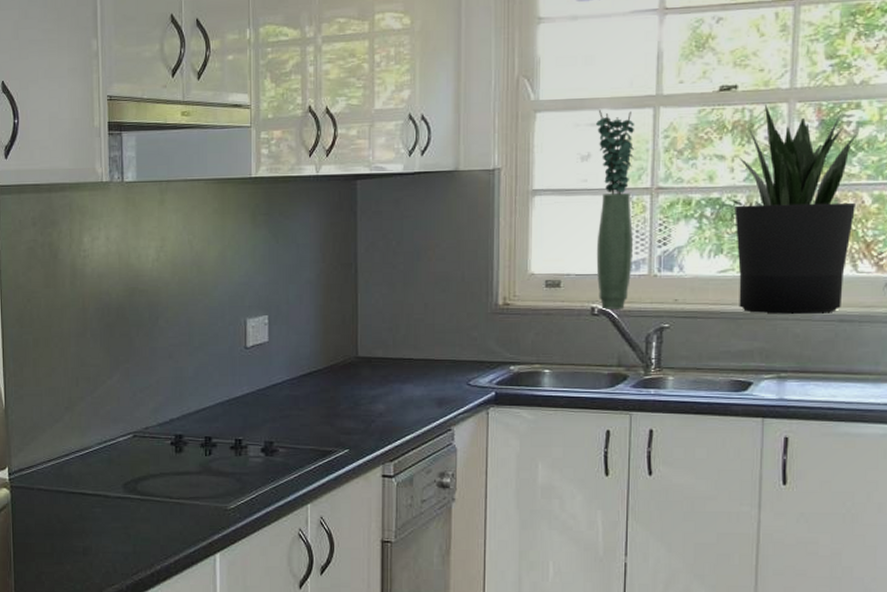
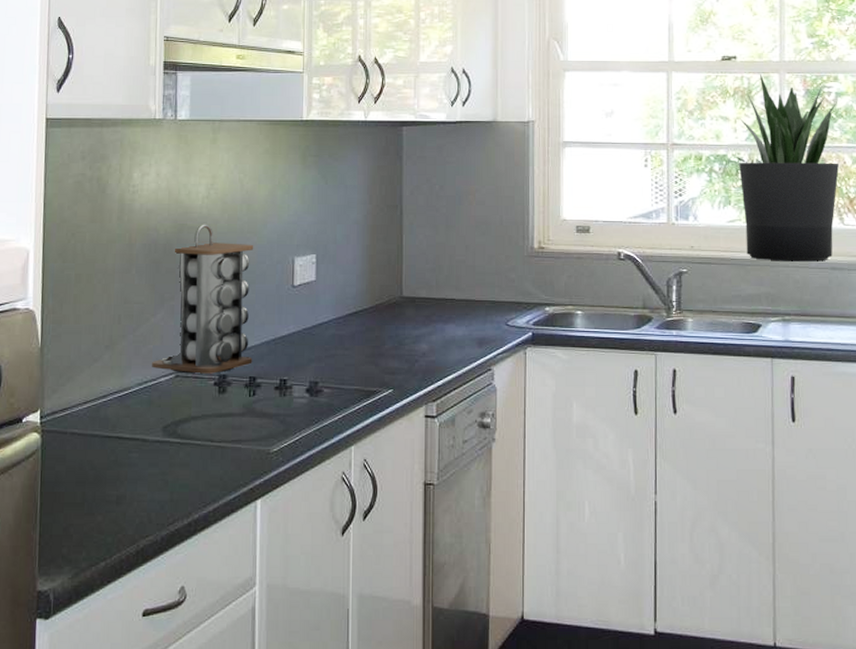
spice rack: none [110,287,208,434] -> present [152,224,254,374]
vase: present [596,110,634,310] -> none [618,72,653,255]

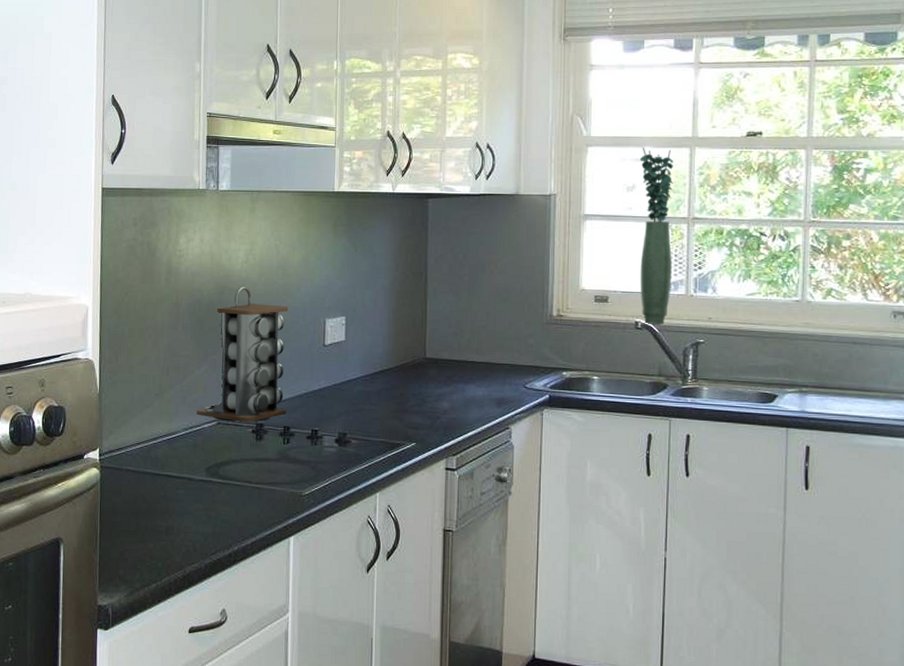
vase: none [618,72,653,255] -> present [640,147,673,325]
planter: present [739,74,840,262] -> none [761,150,866,336]

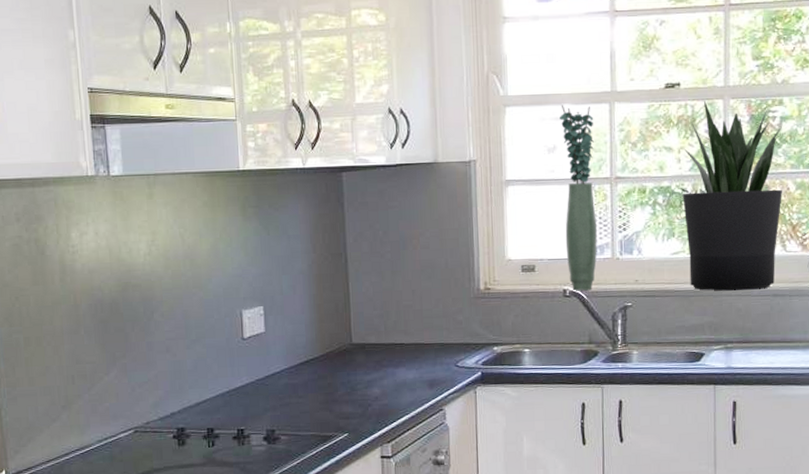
spice rack: present [197,286,289,422] -> none [110,281,209,429]
planter: none [761,150,866,336] -> present [683,101,783,291]

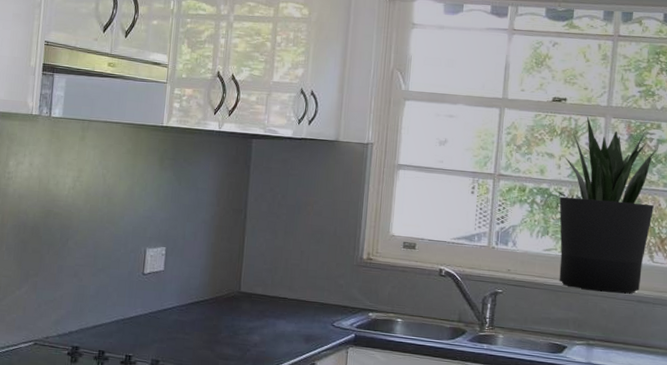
vase: present [560,105,597,291] -> none [446,105,484,273]

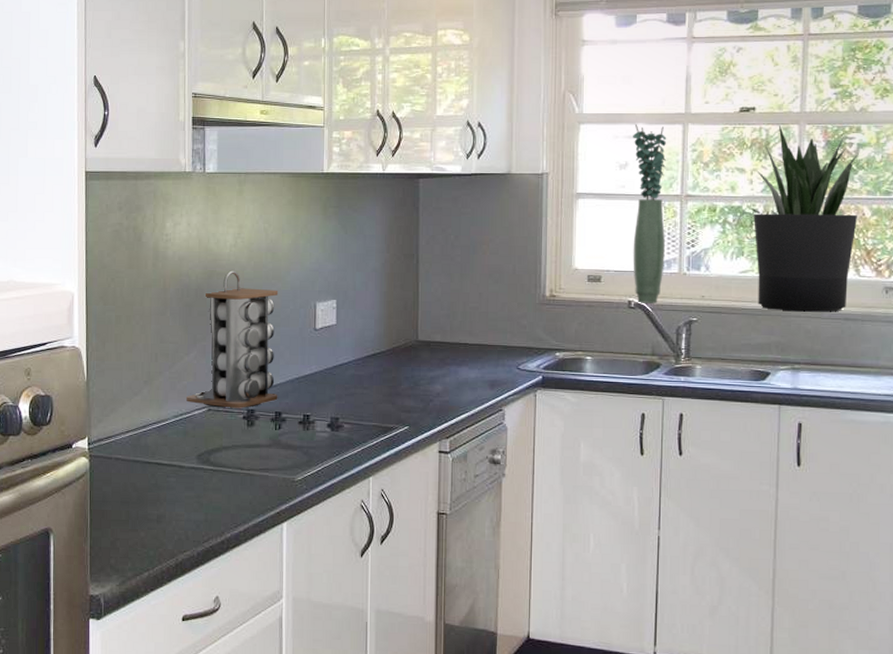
spice rack: none [14,211,112,345] -> present [186,270,279,408]
vase: none [446,105,484,273] -> present [633,124,666,303]

